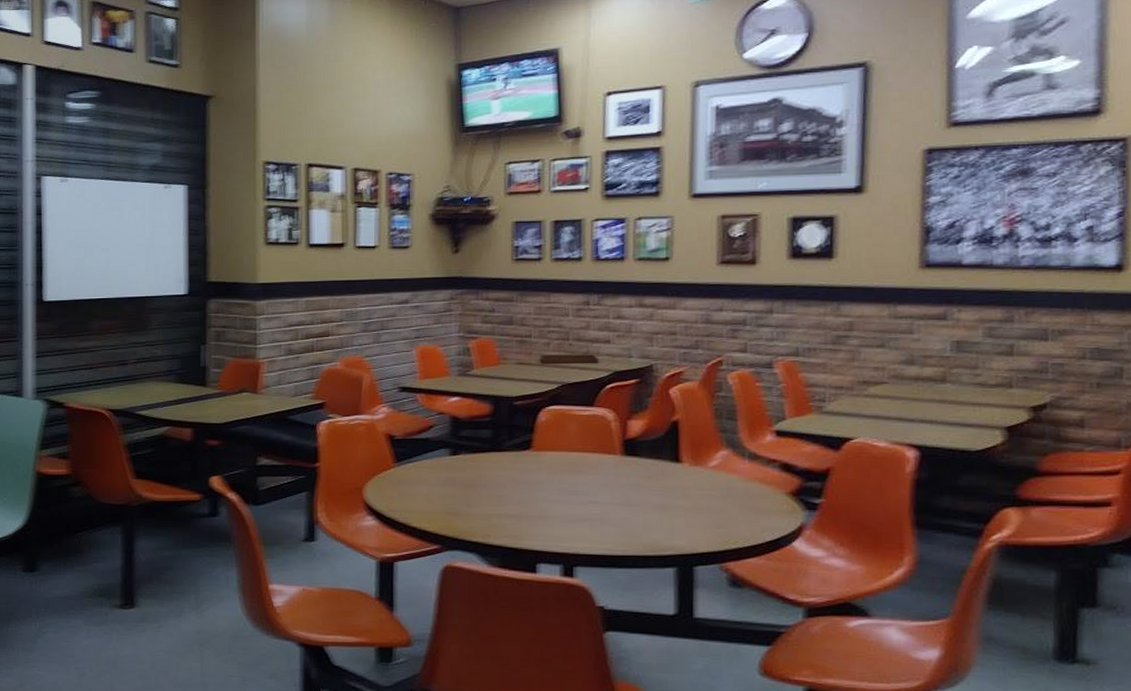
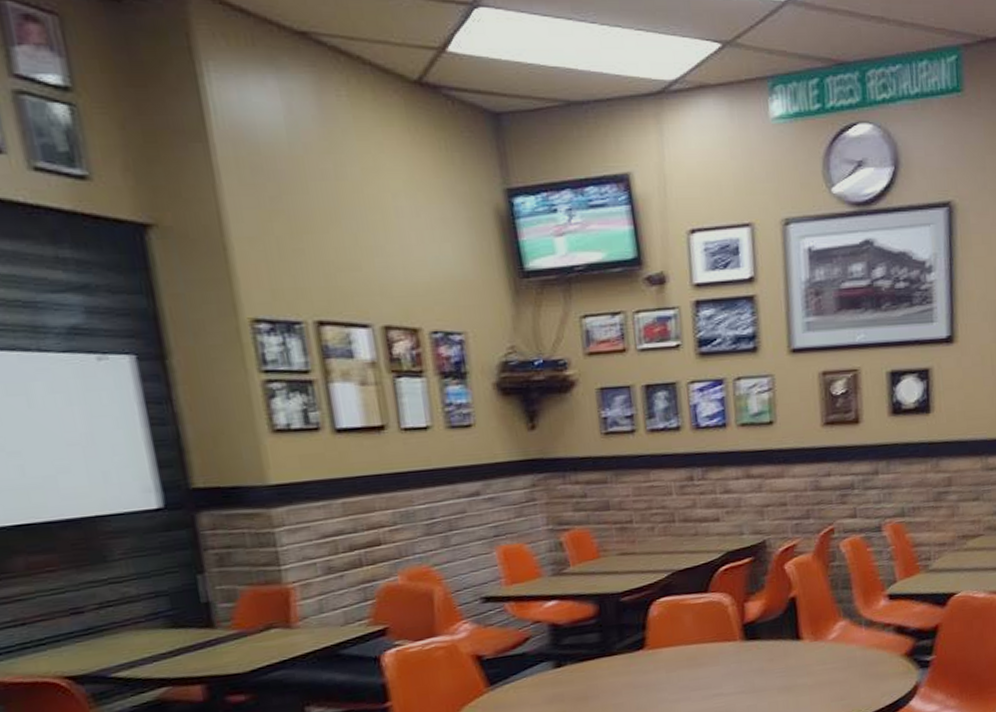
tray: present [539,342,598,365] -> none [643,524,709,552]

